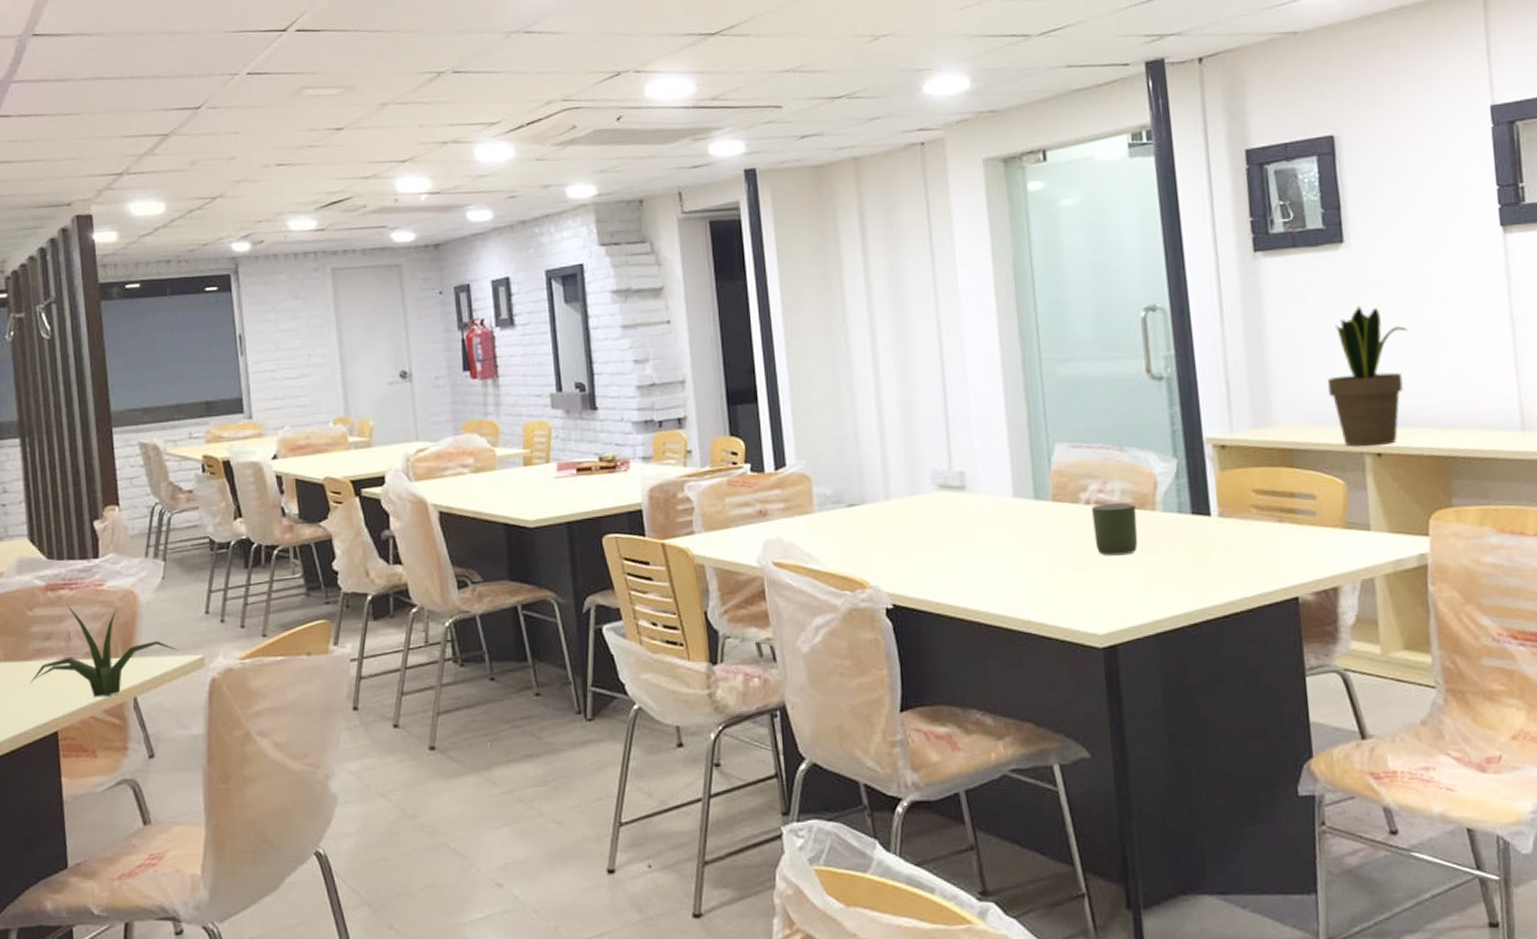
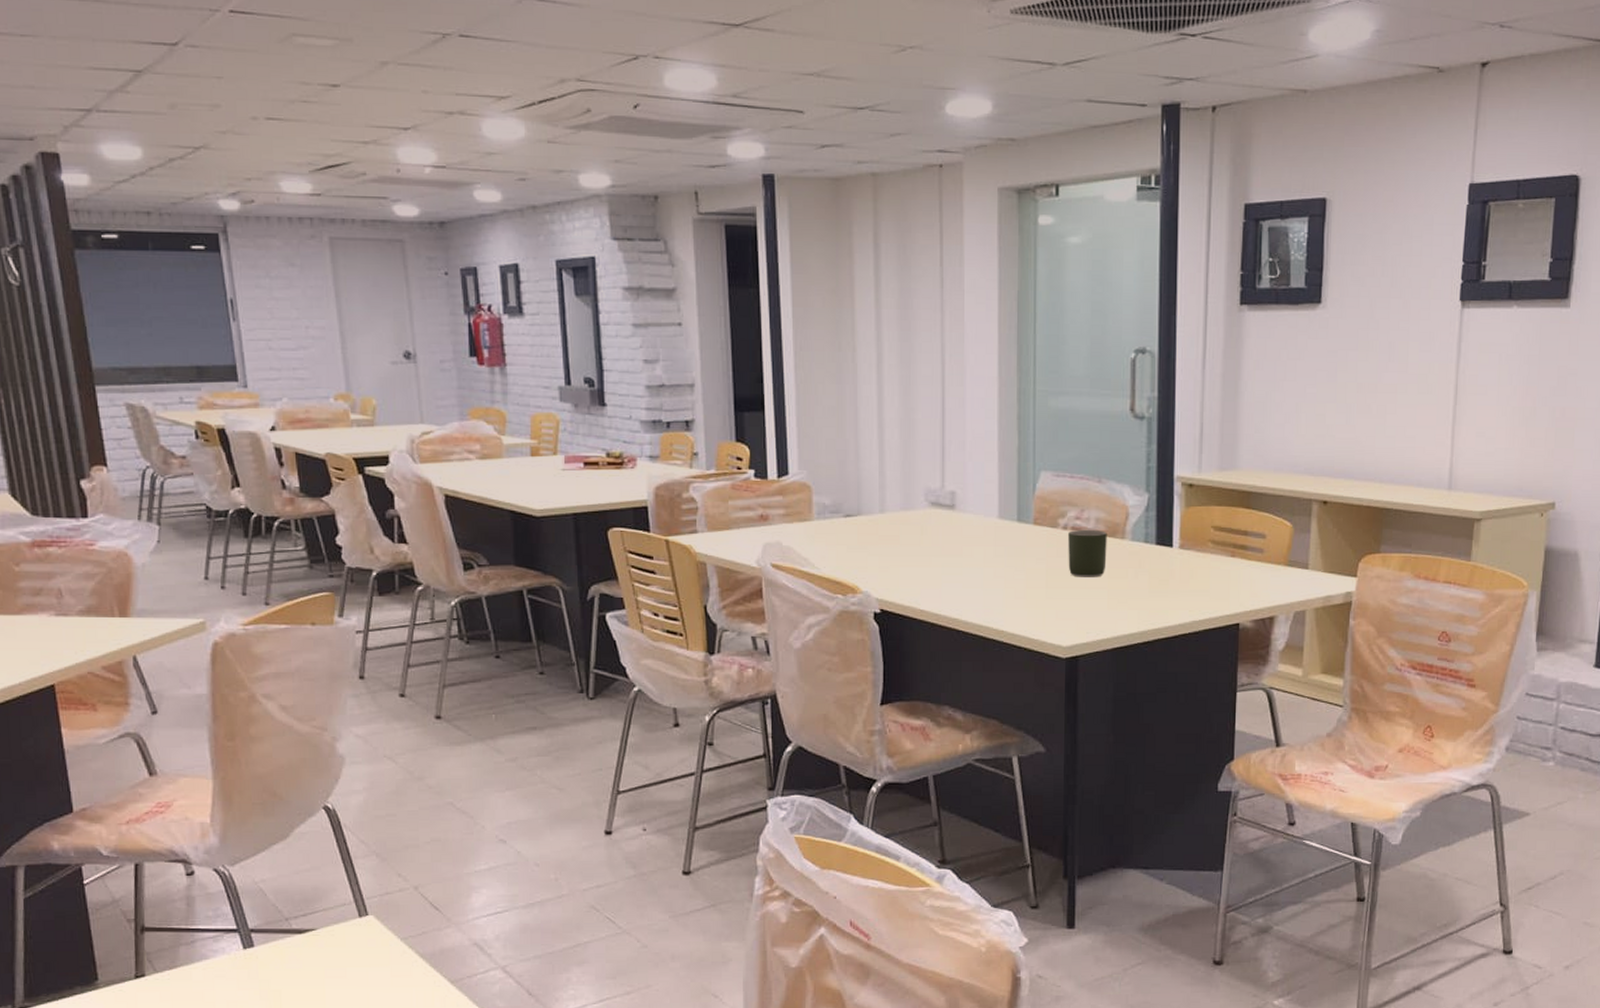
plant: present [29,604,178,698] -> none [21,562,178,654]
potted plant: present [1327,305,1410,447] -> none [1289,364,1367,495]

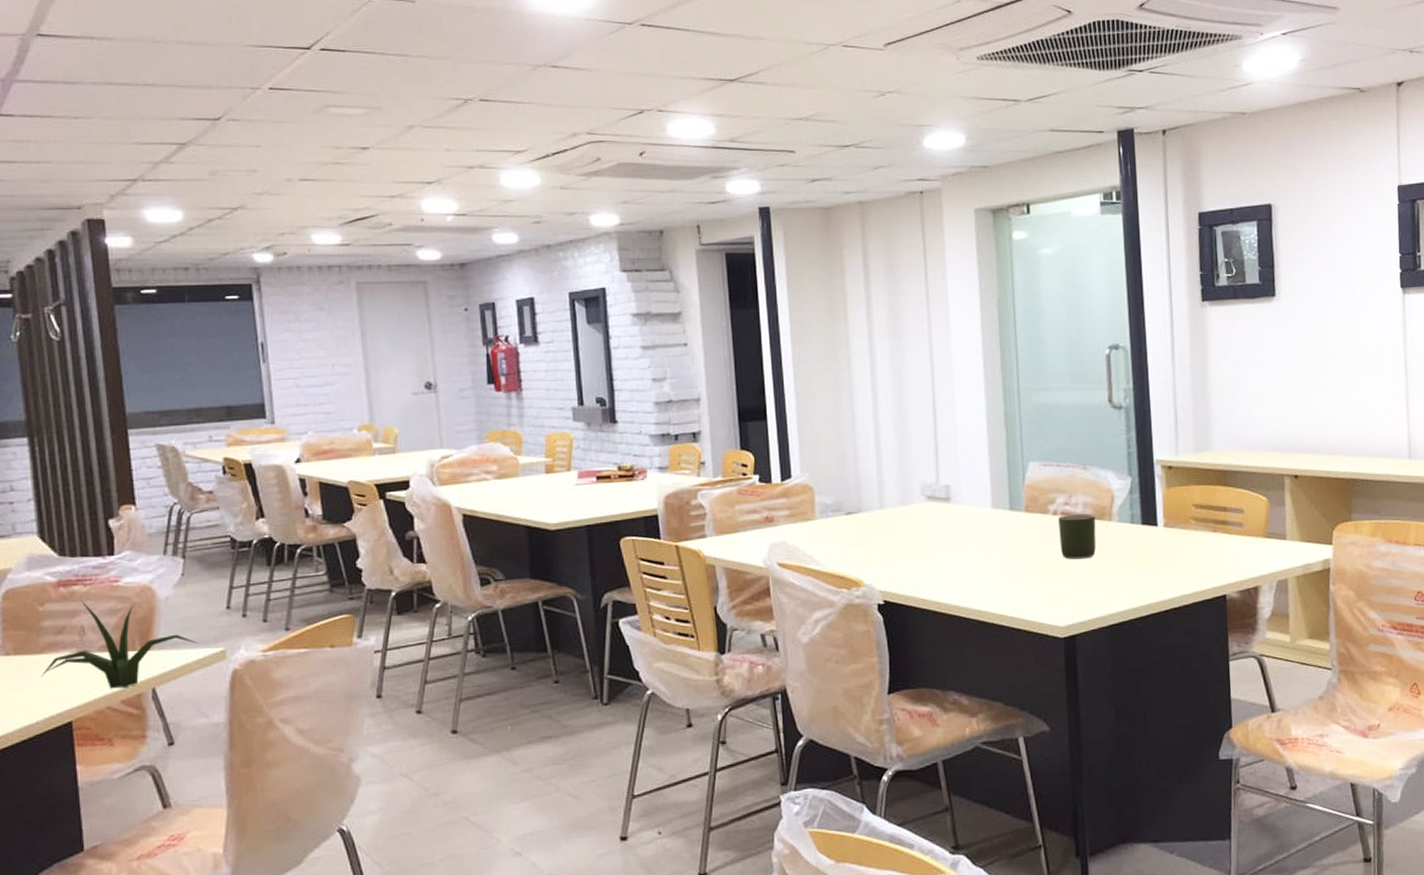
plant: none [21,562,178,654] -> present [41,600,199,689]

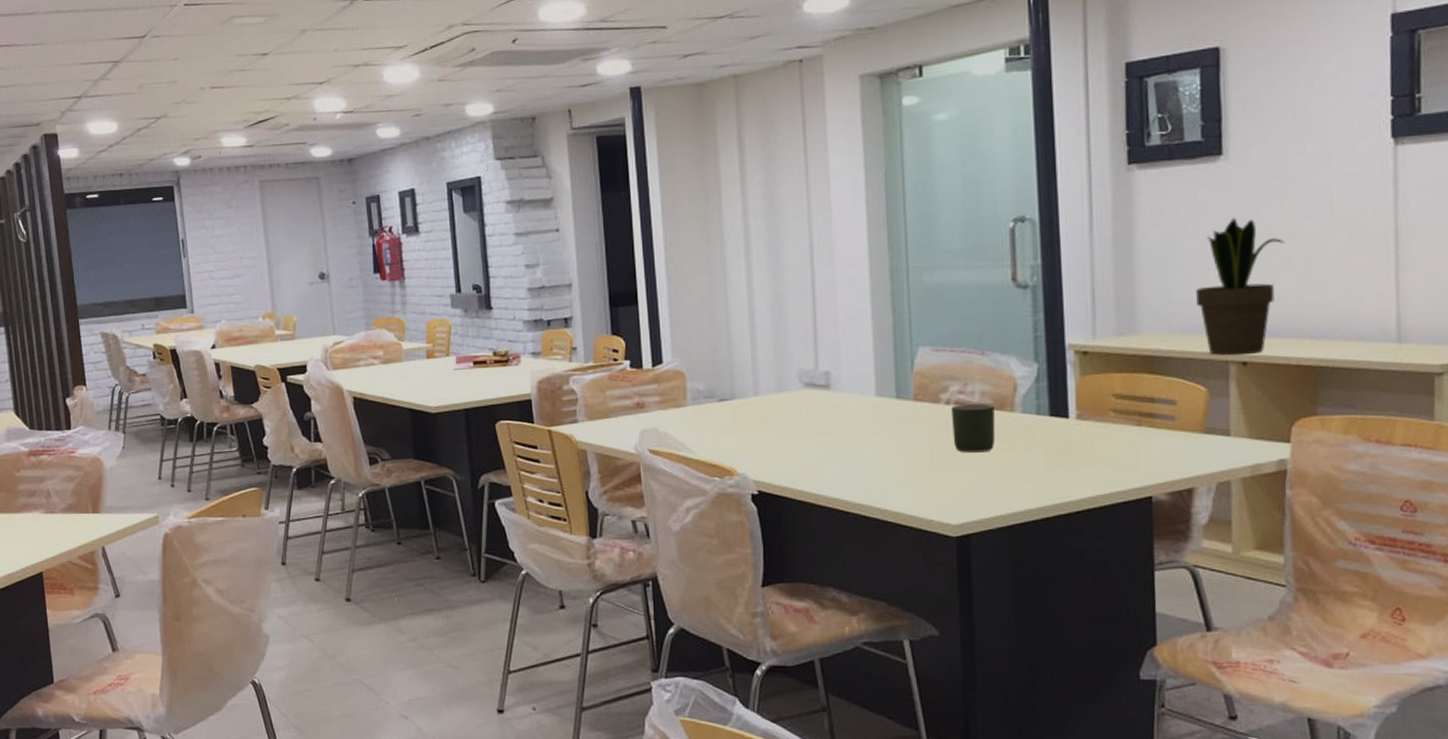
plant: present [41,600,199,689] -> none [19,468,137,546]
potted plant: none [1257,350,1325,470] -> present [1196,217,1285,356]

